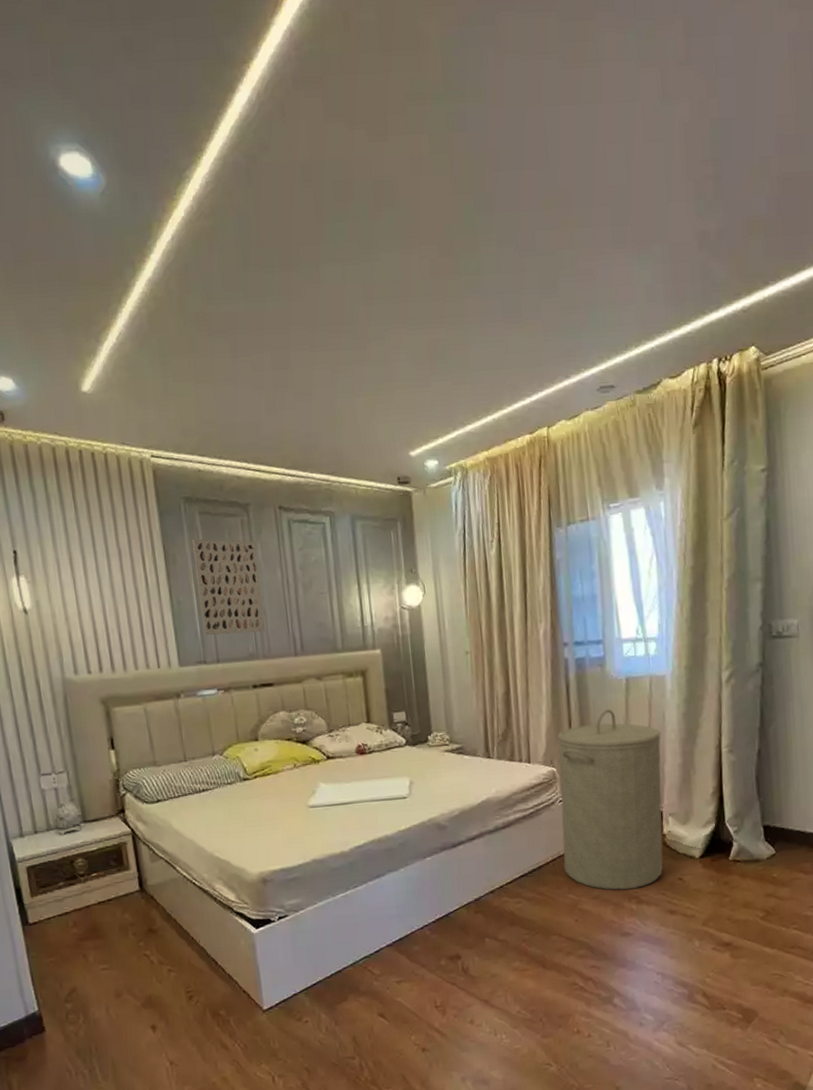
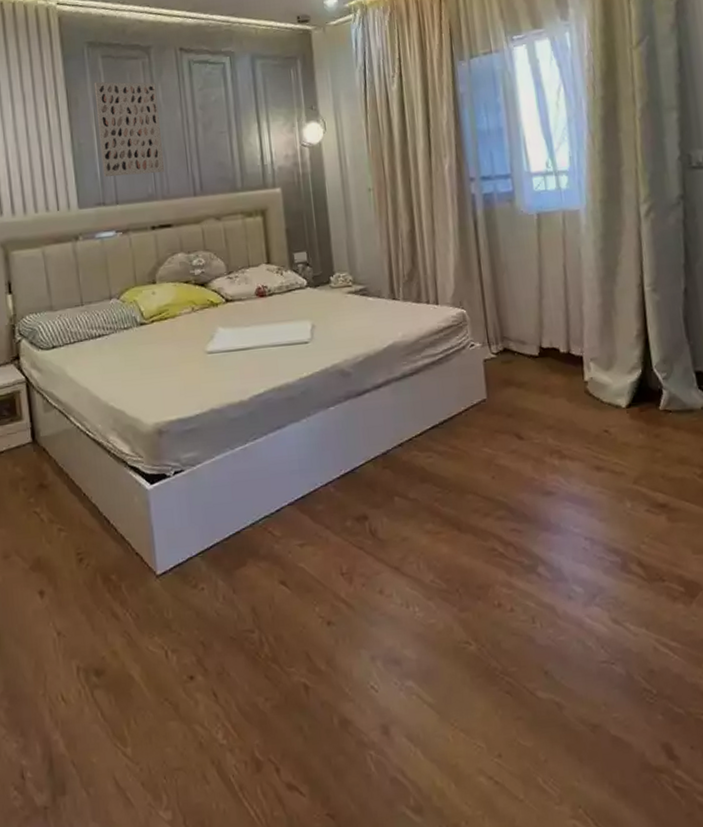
laundry hamper: present [556,709,663,891] -> none [465,246,586,444]

